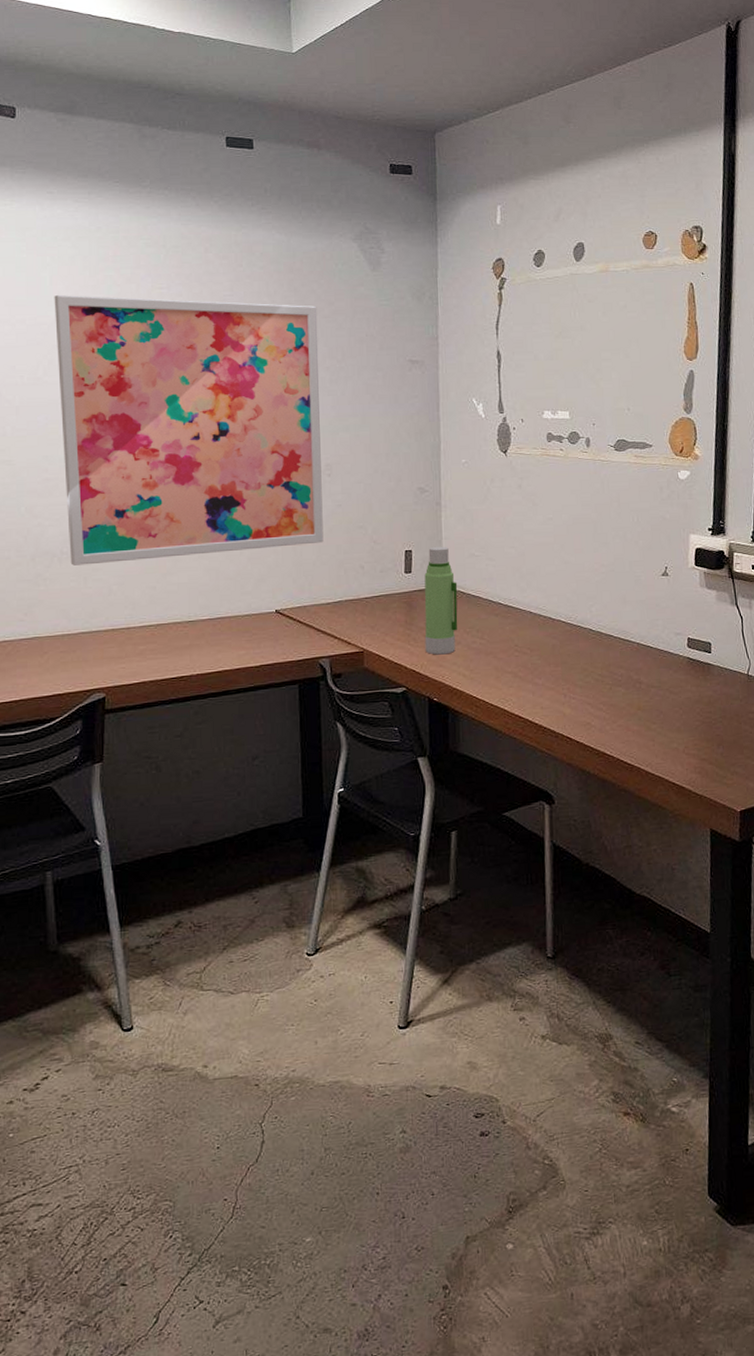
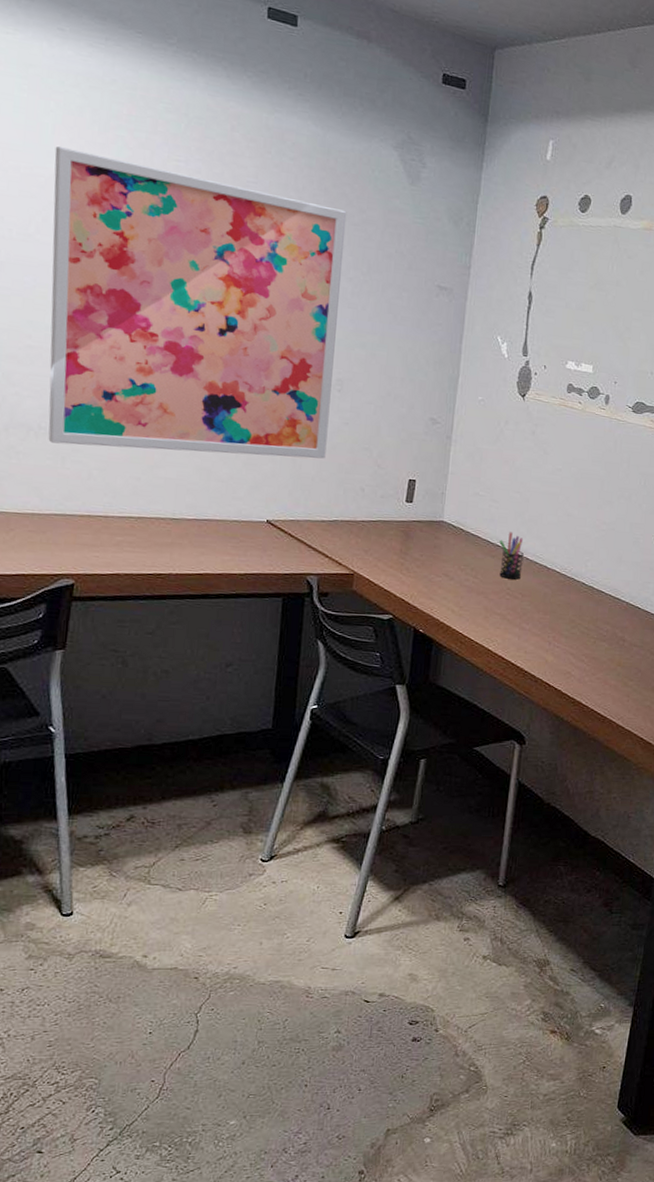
water bottle: present [424,546,458,655] -> none [417,479,458,588]
pen holder: none [501,588,527,636] -> present [499,532,524,580]

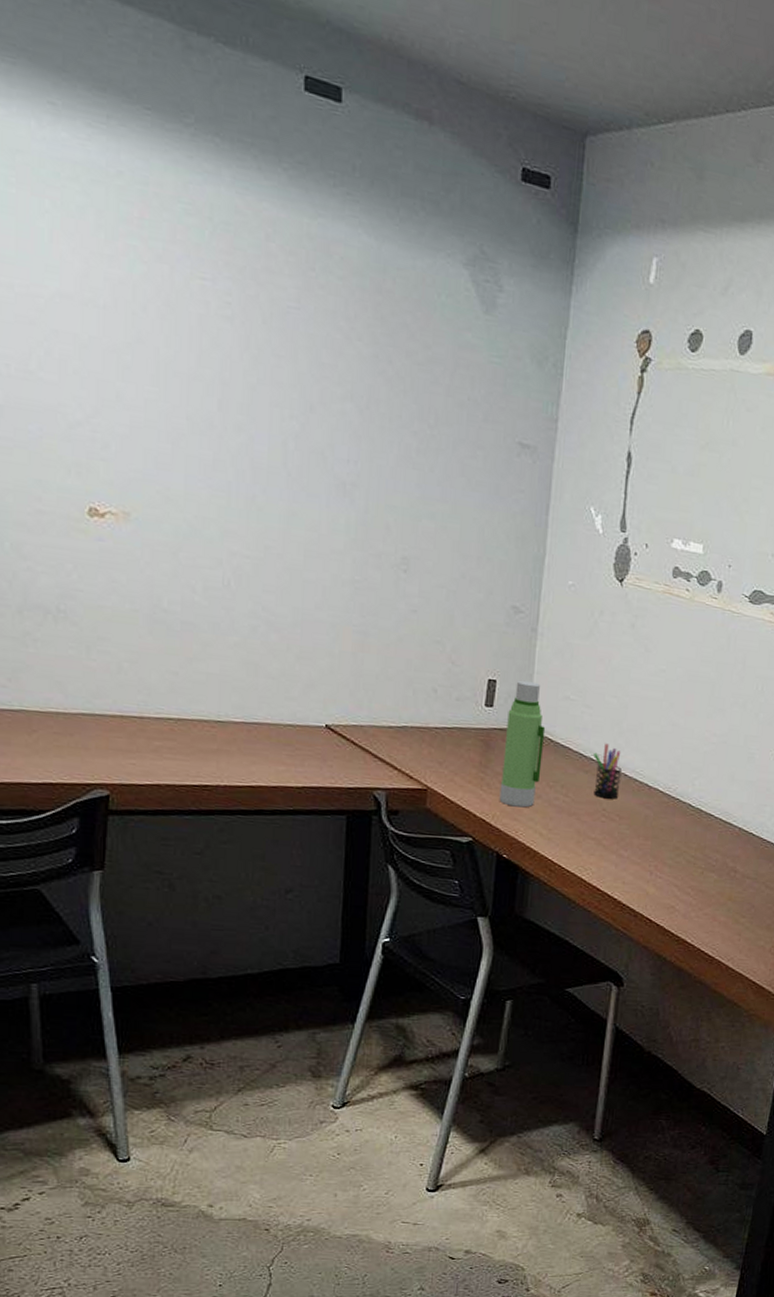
wall art: present [48,146,347,459] -> none [54,258,409,653]
water bottle: none [417,479,458,588] -> present [499,680,546,808]

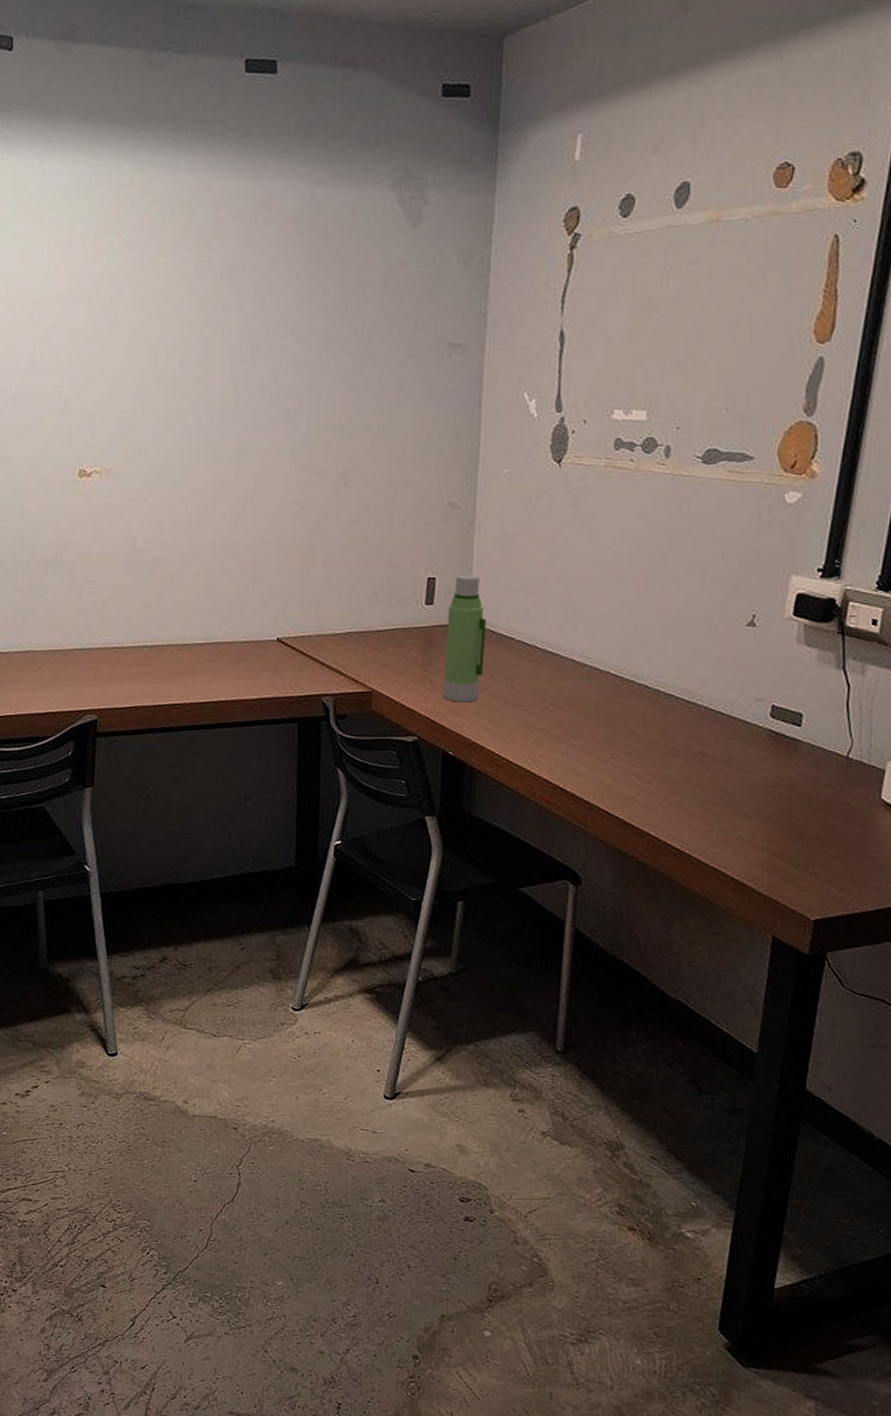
pen holder: present [593,743,622,799] -> none [538,629,569,687]

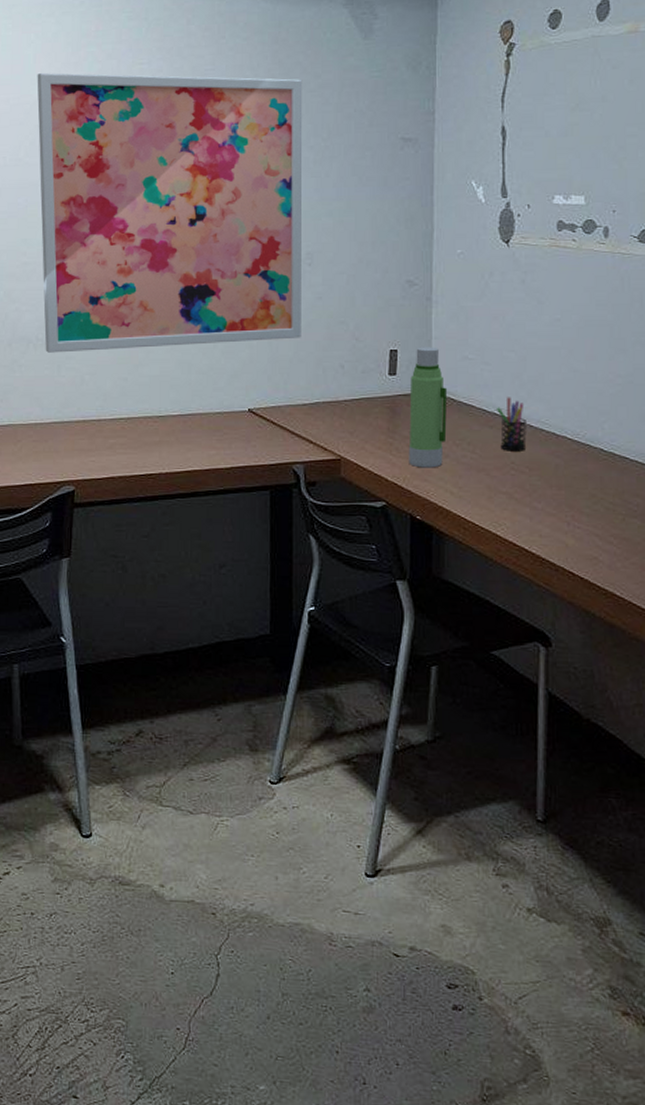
wall art: none [51,266,342,576] -> present [37,73,303,353]
pen holder: none [538,629,569,687] -> present [497,397,527,451]

